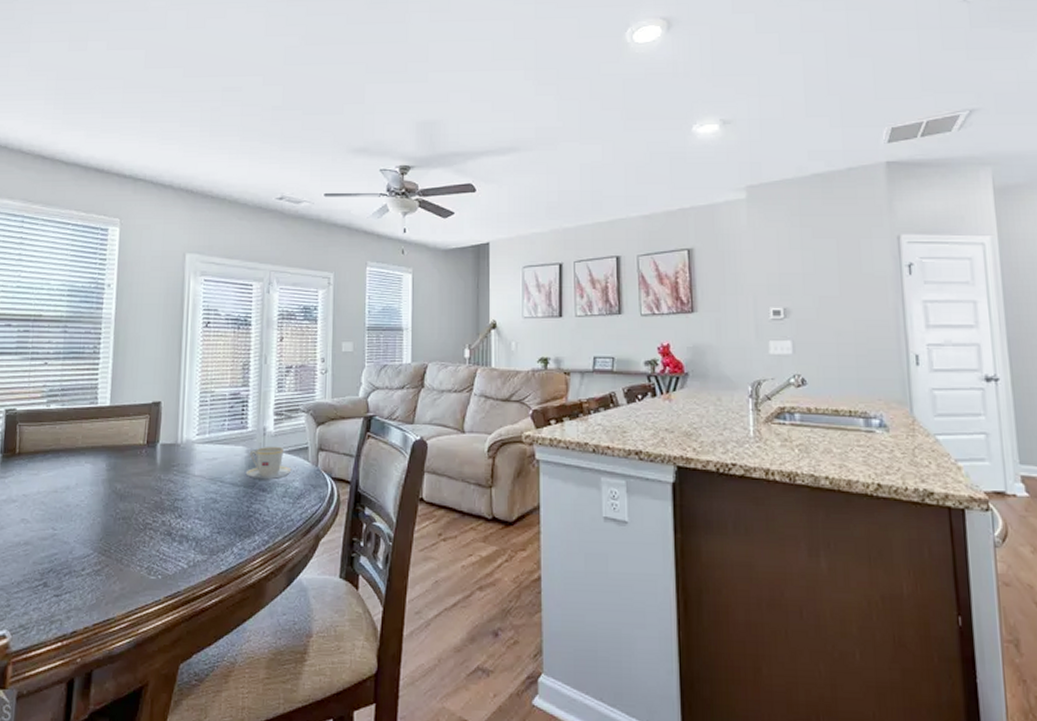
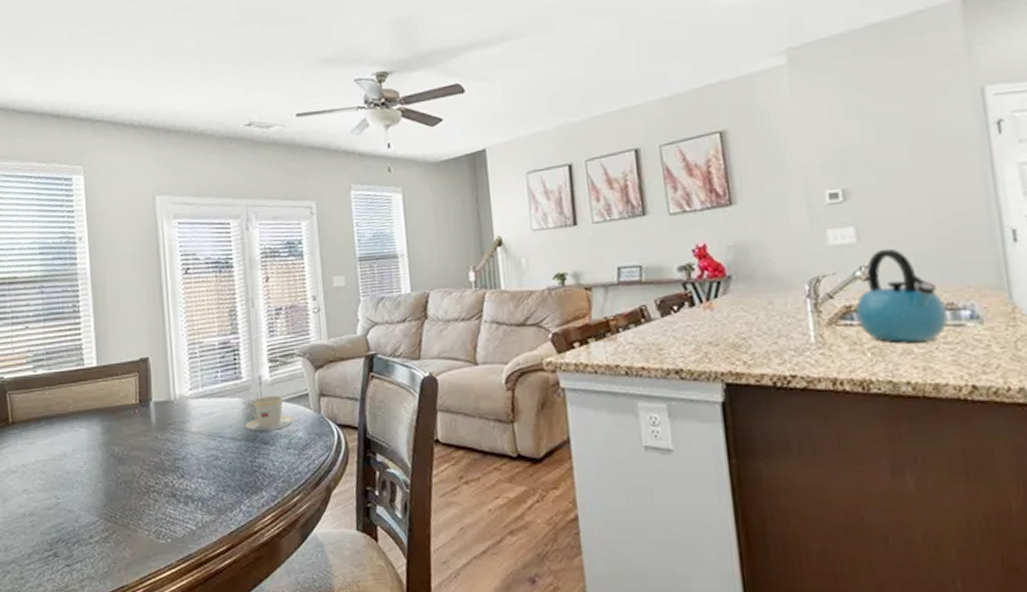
kettle: none [788,363,861,442] -> present [855,249,948,342]

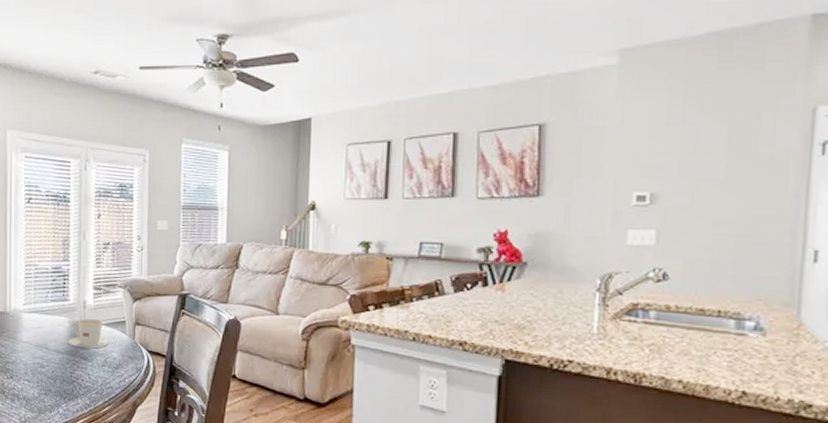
kettle: present [855,249,948,342] -> none [641,255,732,345]

